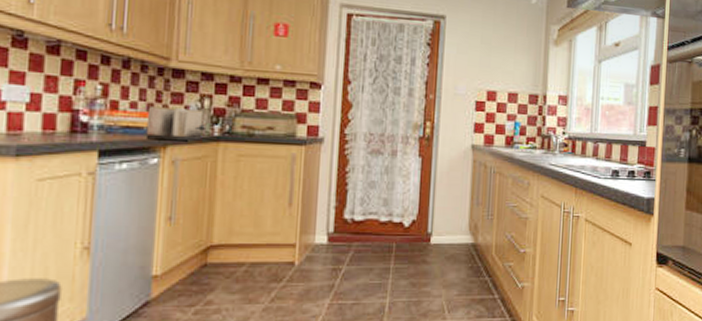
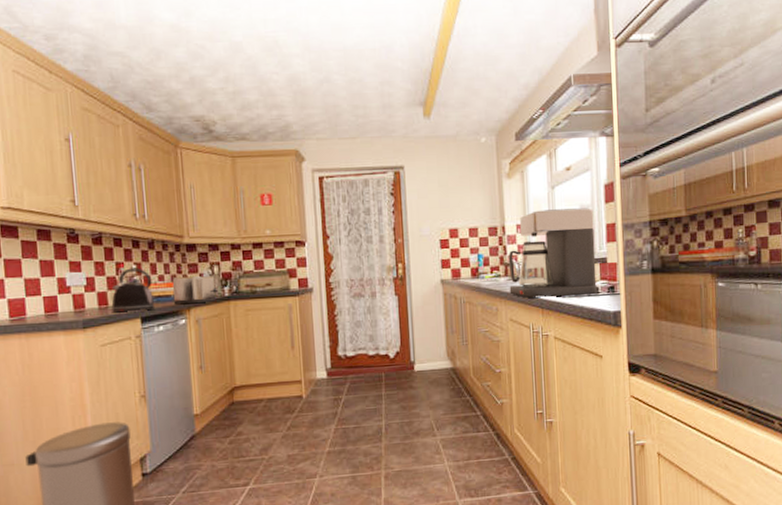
kettle: none [60,88,121,143] -> present [111,267,155,313]
coffee maker: none [544,83,638,179] -> present [509,207,597,299]

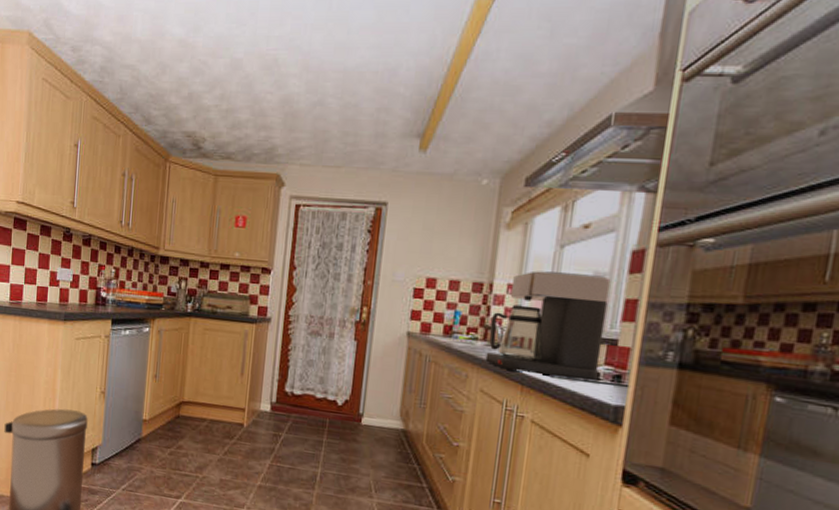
kettle: present [111,267,155,313] -> none [89,271,127,314]
toaster: present [172,275,218,305] -> none [141,287,182,316]

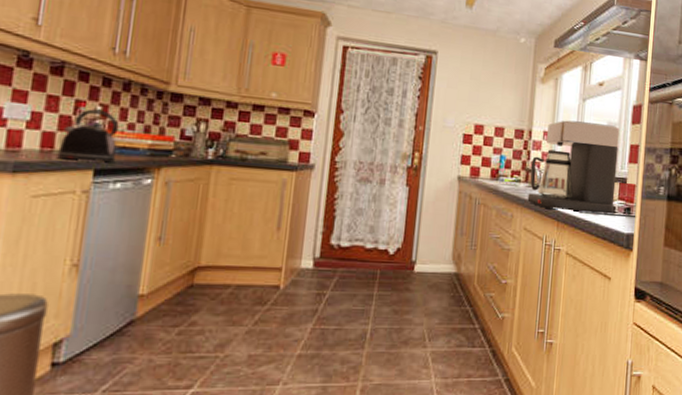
kettle: none [89,271,127,314] -> present [57,109,119,163]

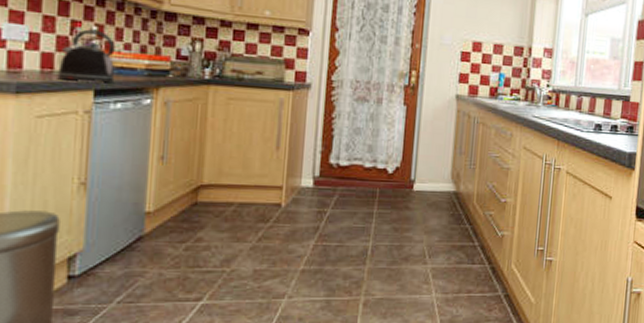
coffee maker: present [527,120,620,214] -> none [527,36,624,133]

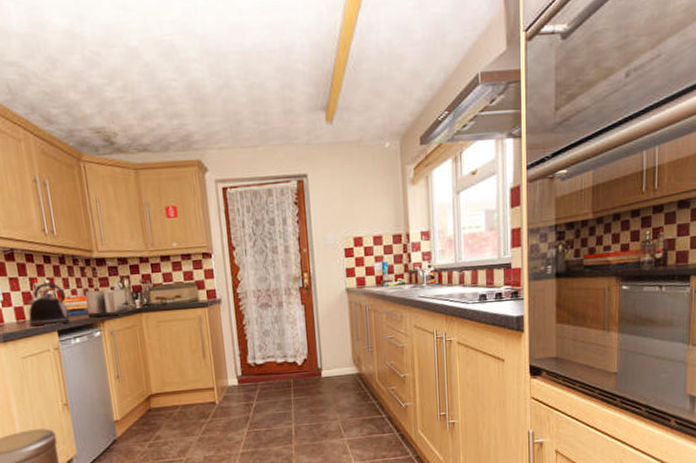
toaster: none [139,49,196,84] -> present [84,289,129,318]

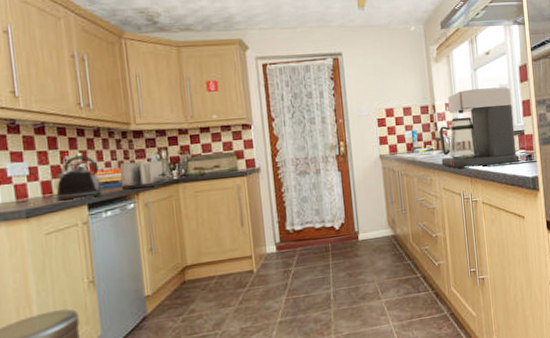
coffee maker: none [413,212,501,306] -> present [439,87,517,169]

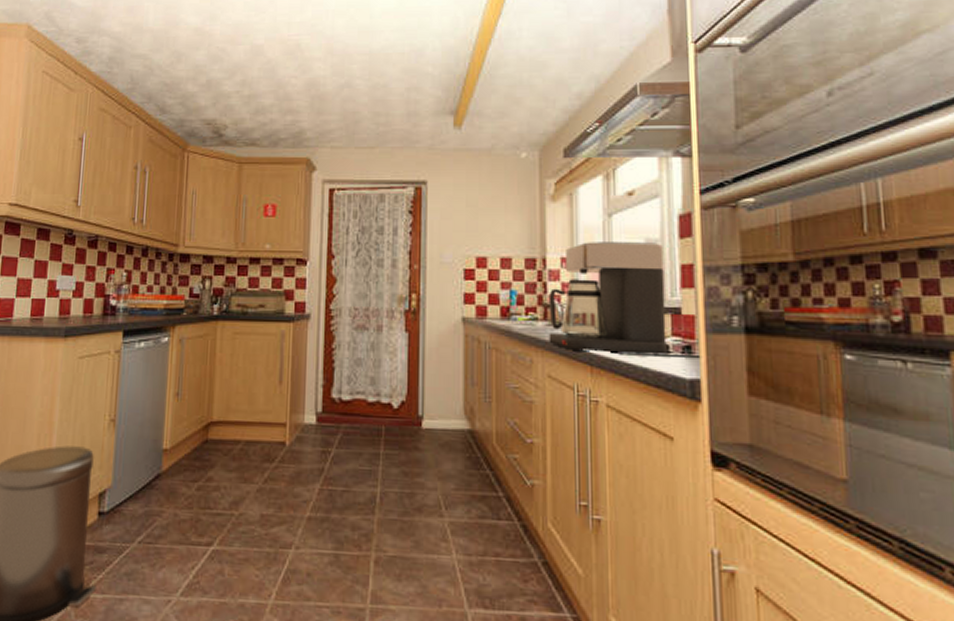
kettle: present [56,155,103,201] -> none [95,275,141,324]
toaster: present [119,160,166,190] -> none [159,290,206,321]

